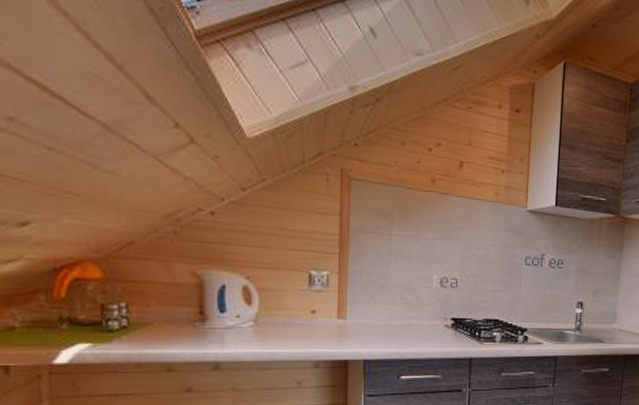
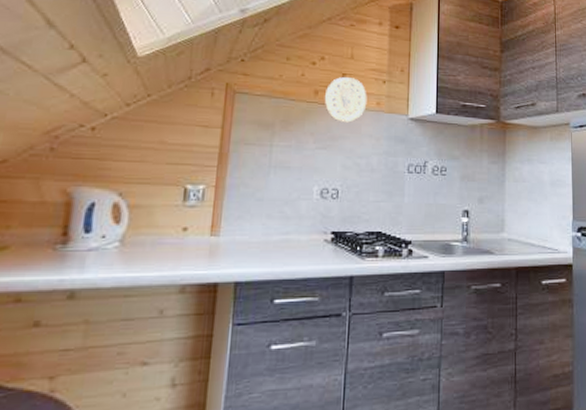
decorative plate: none [441,164,486,213] -> present [324,76,367,123]

